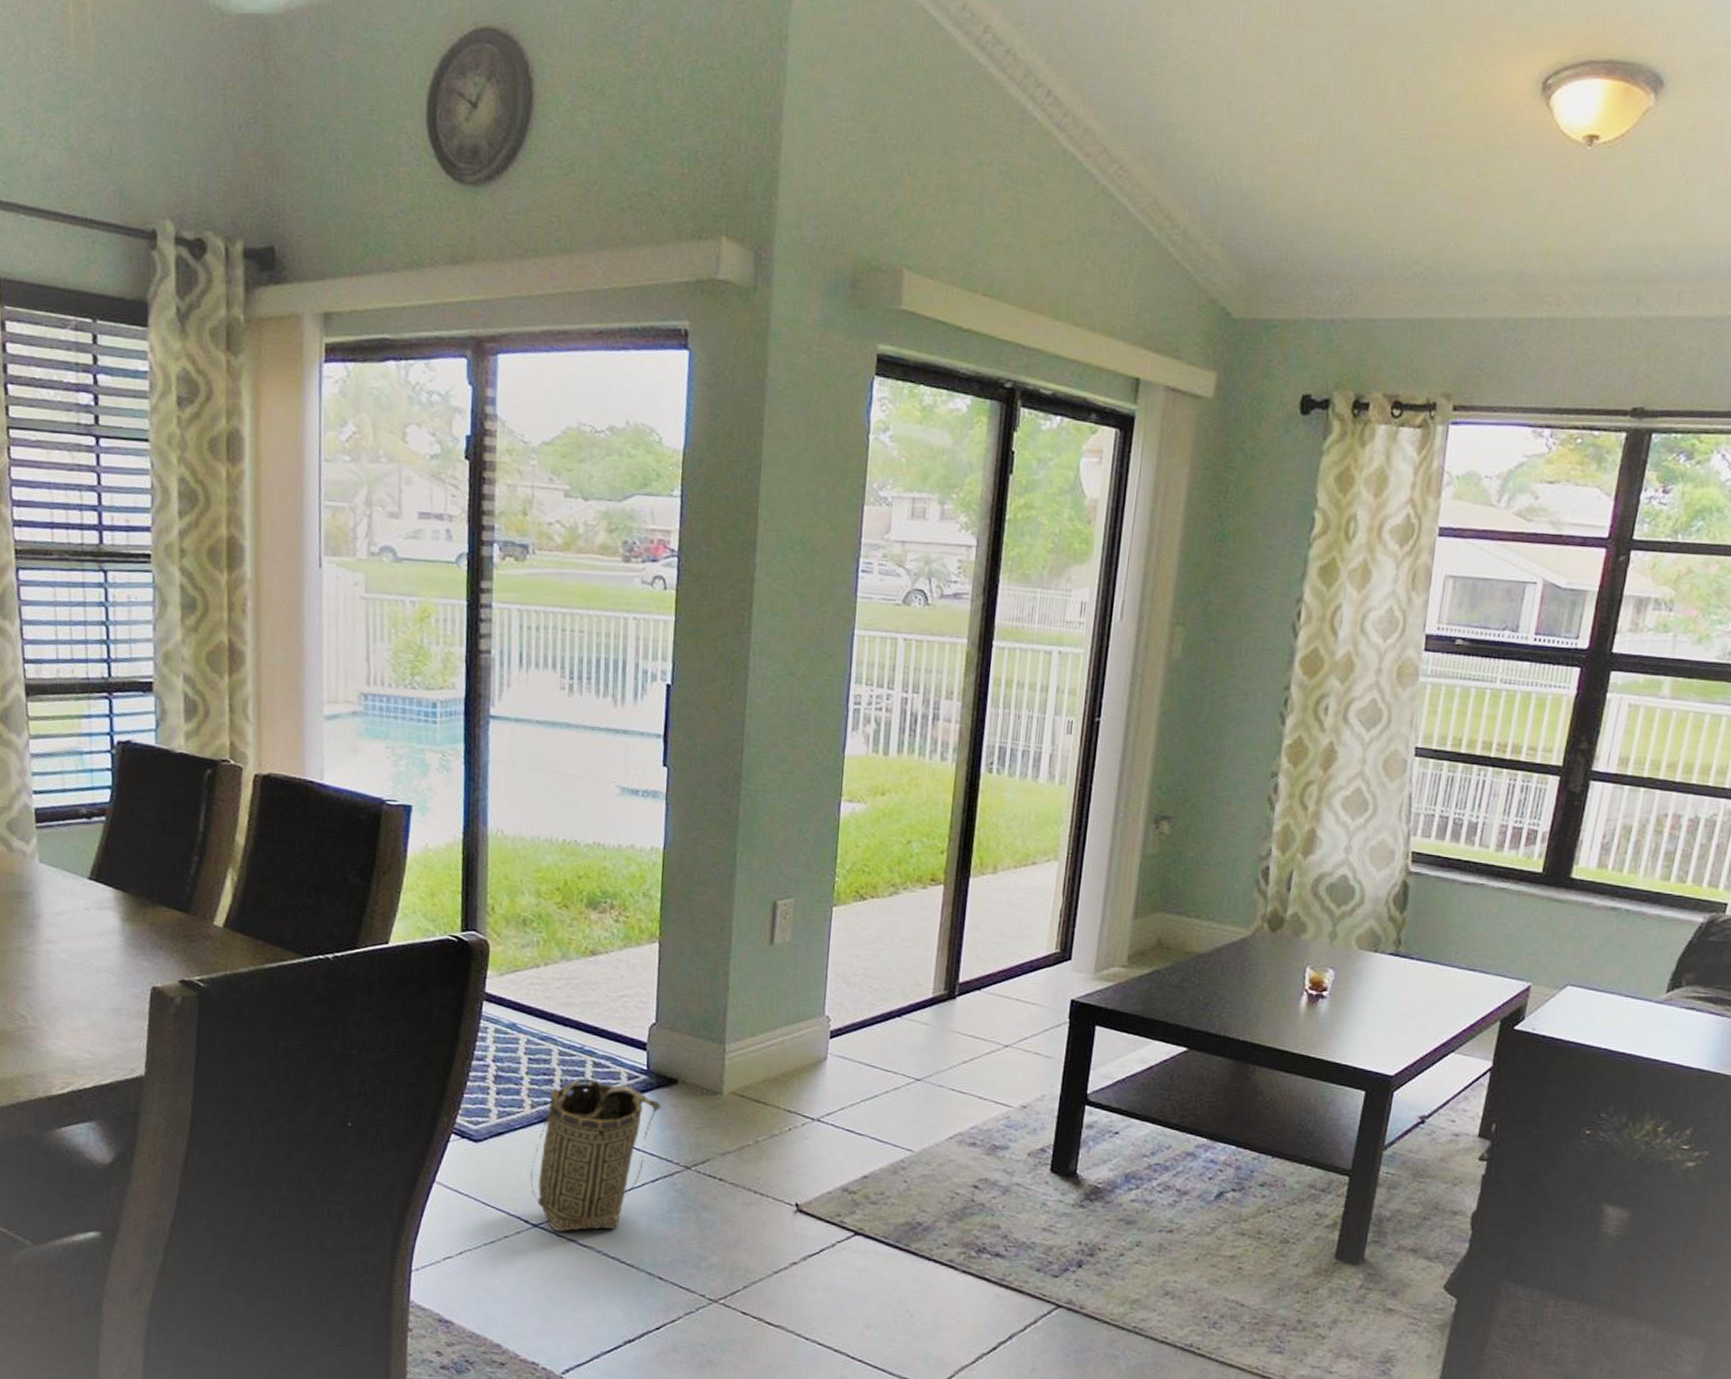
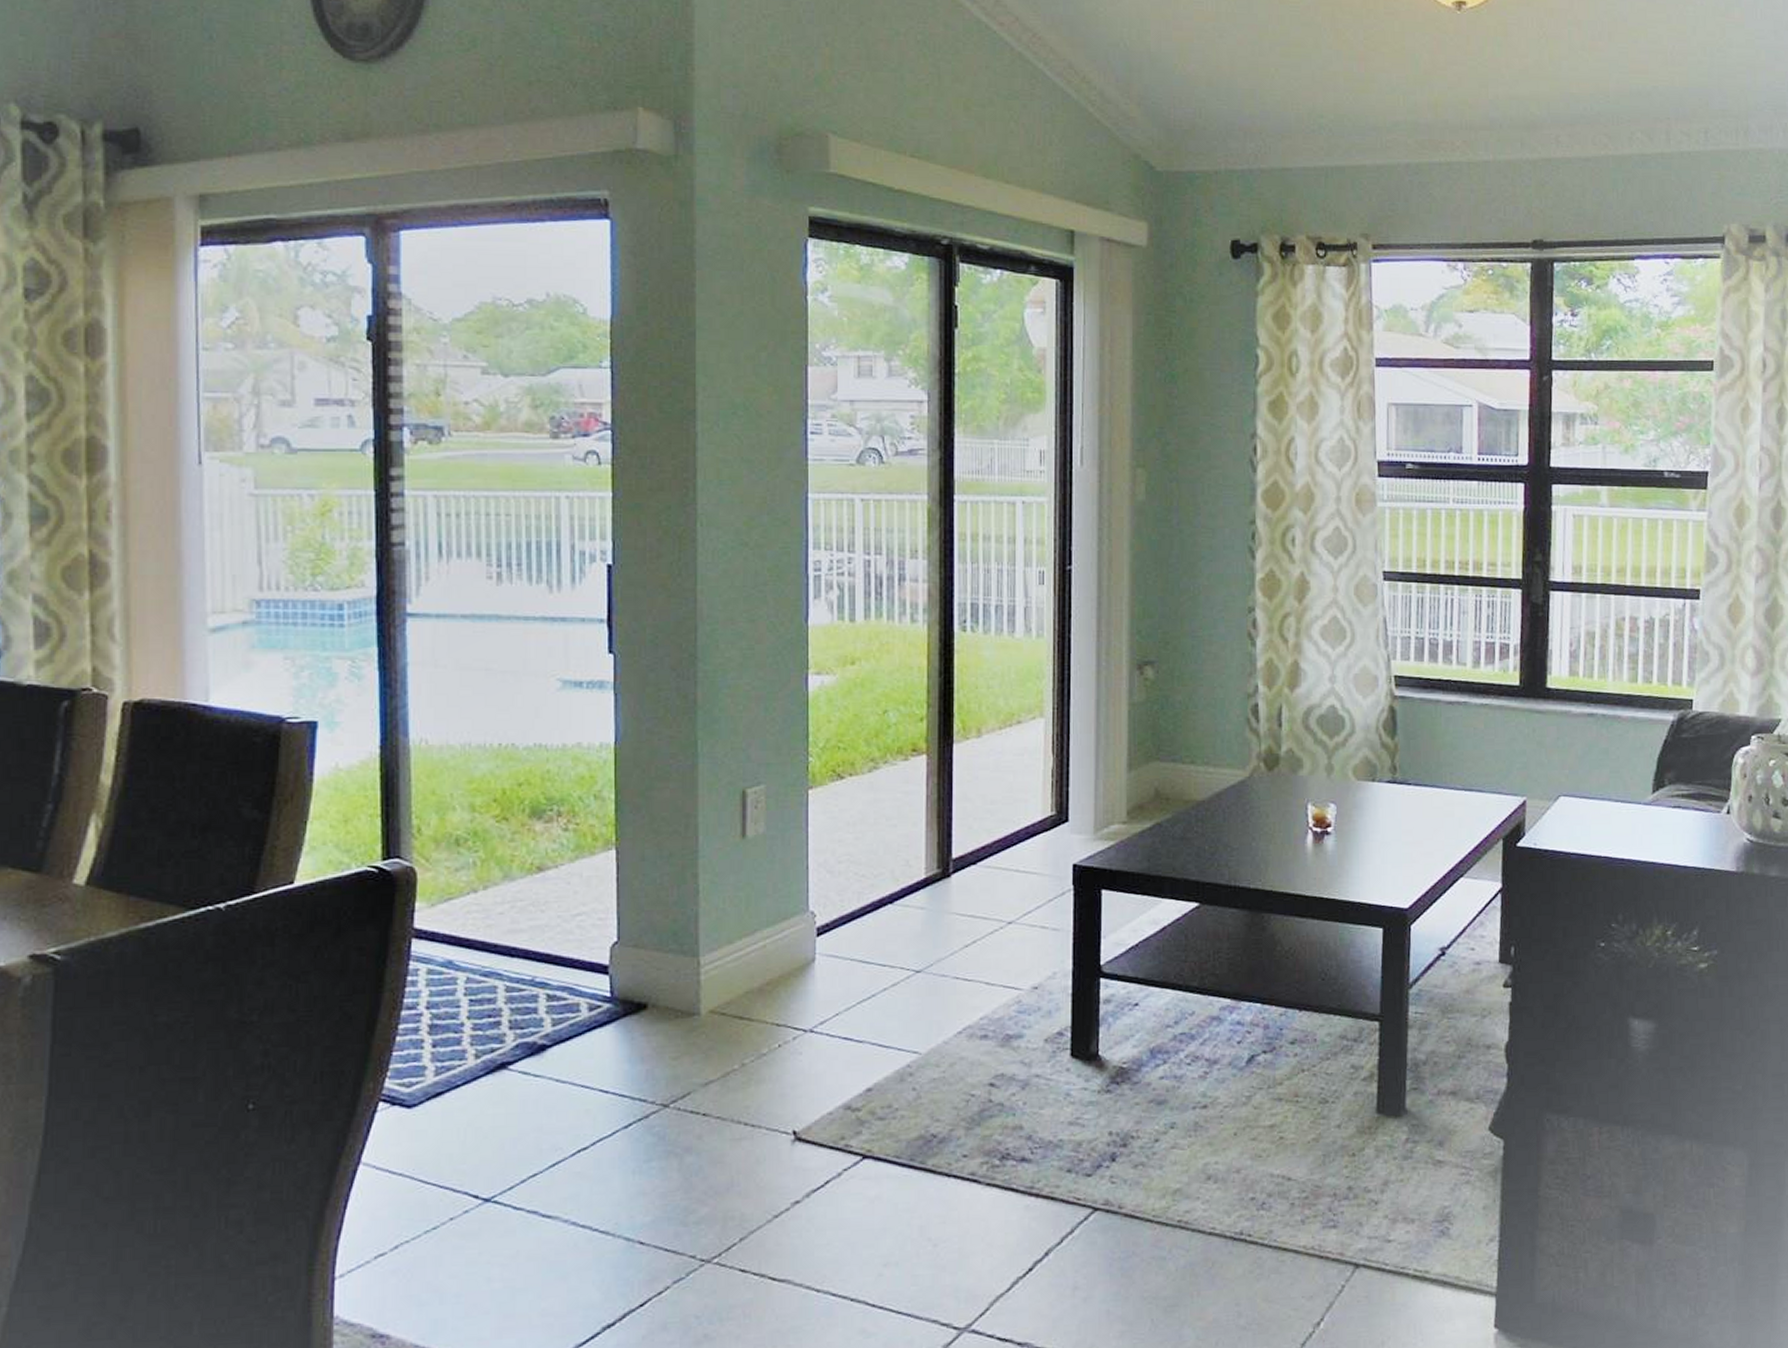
basket: present [530,1078,661,1233] -> none [478,1015,630,1204]

